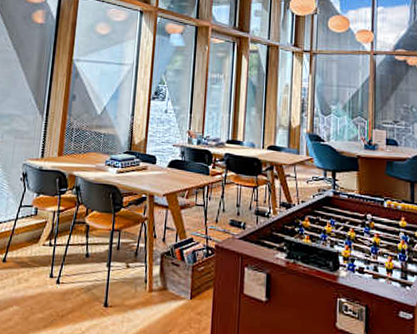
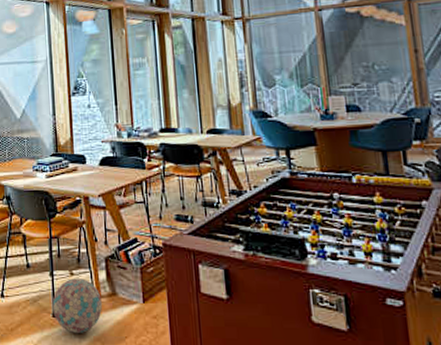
decorative ball: none [105,271,153,324] -> present [52,278,102,333]

